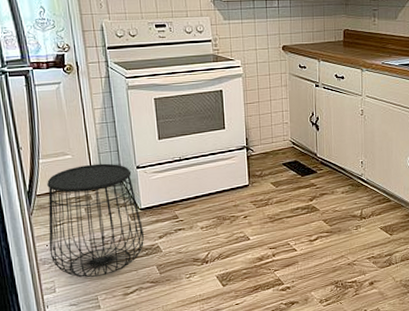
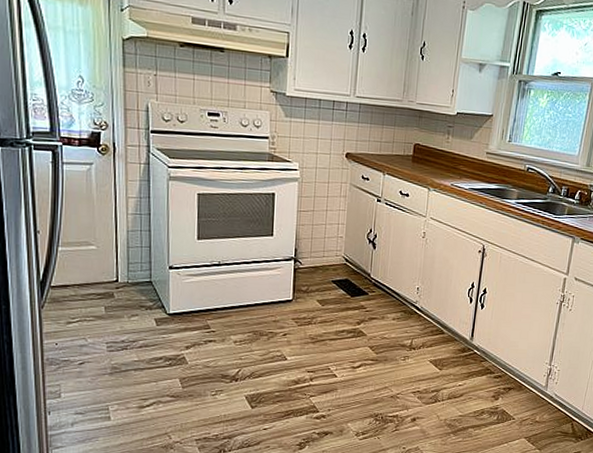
side table: present [47,163,144,278] -> none [59,258,169,384]

